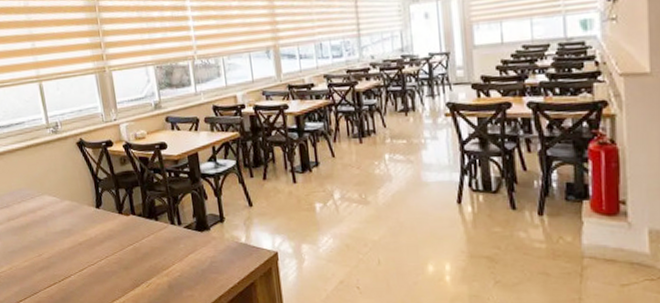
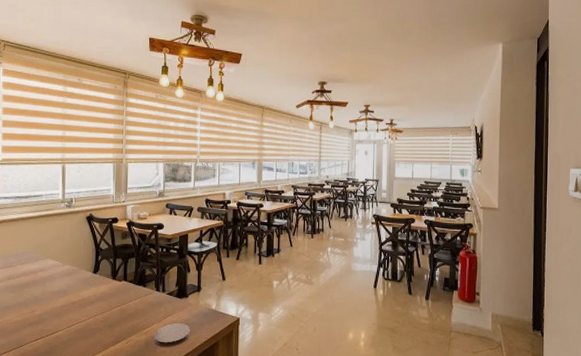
coaster: none [177,261,220,291] -> present [154,322,191,348]

